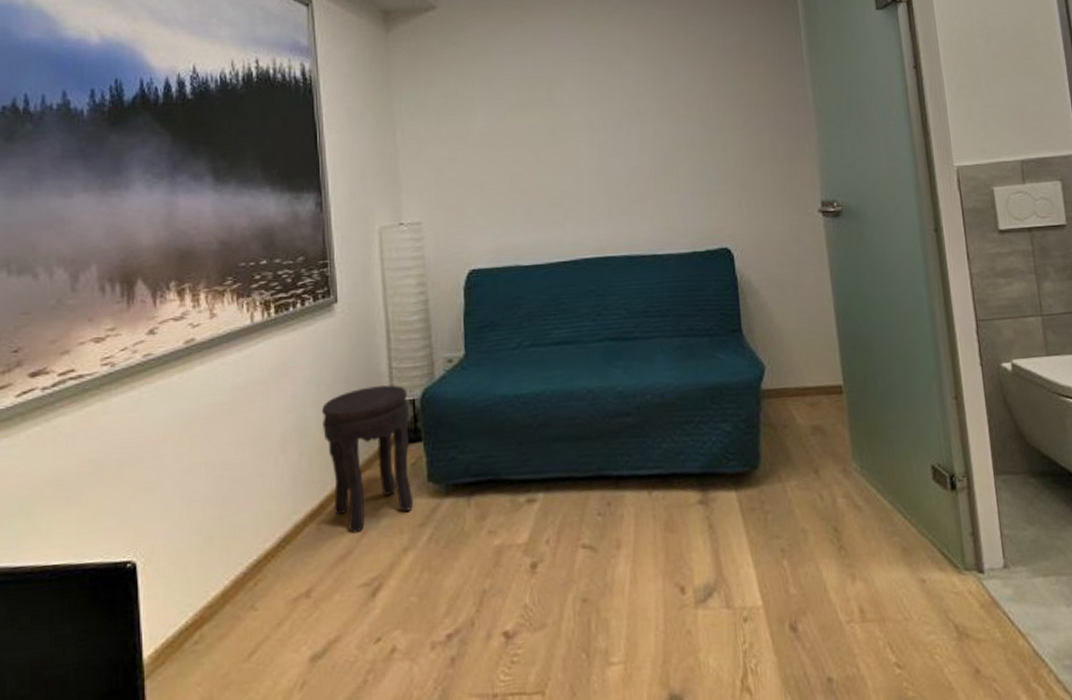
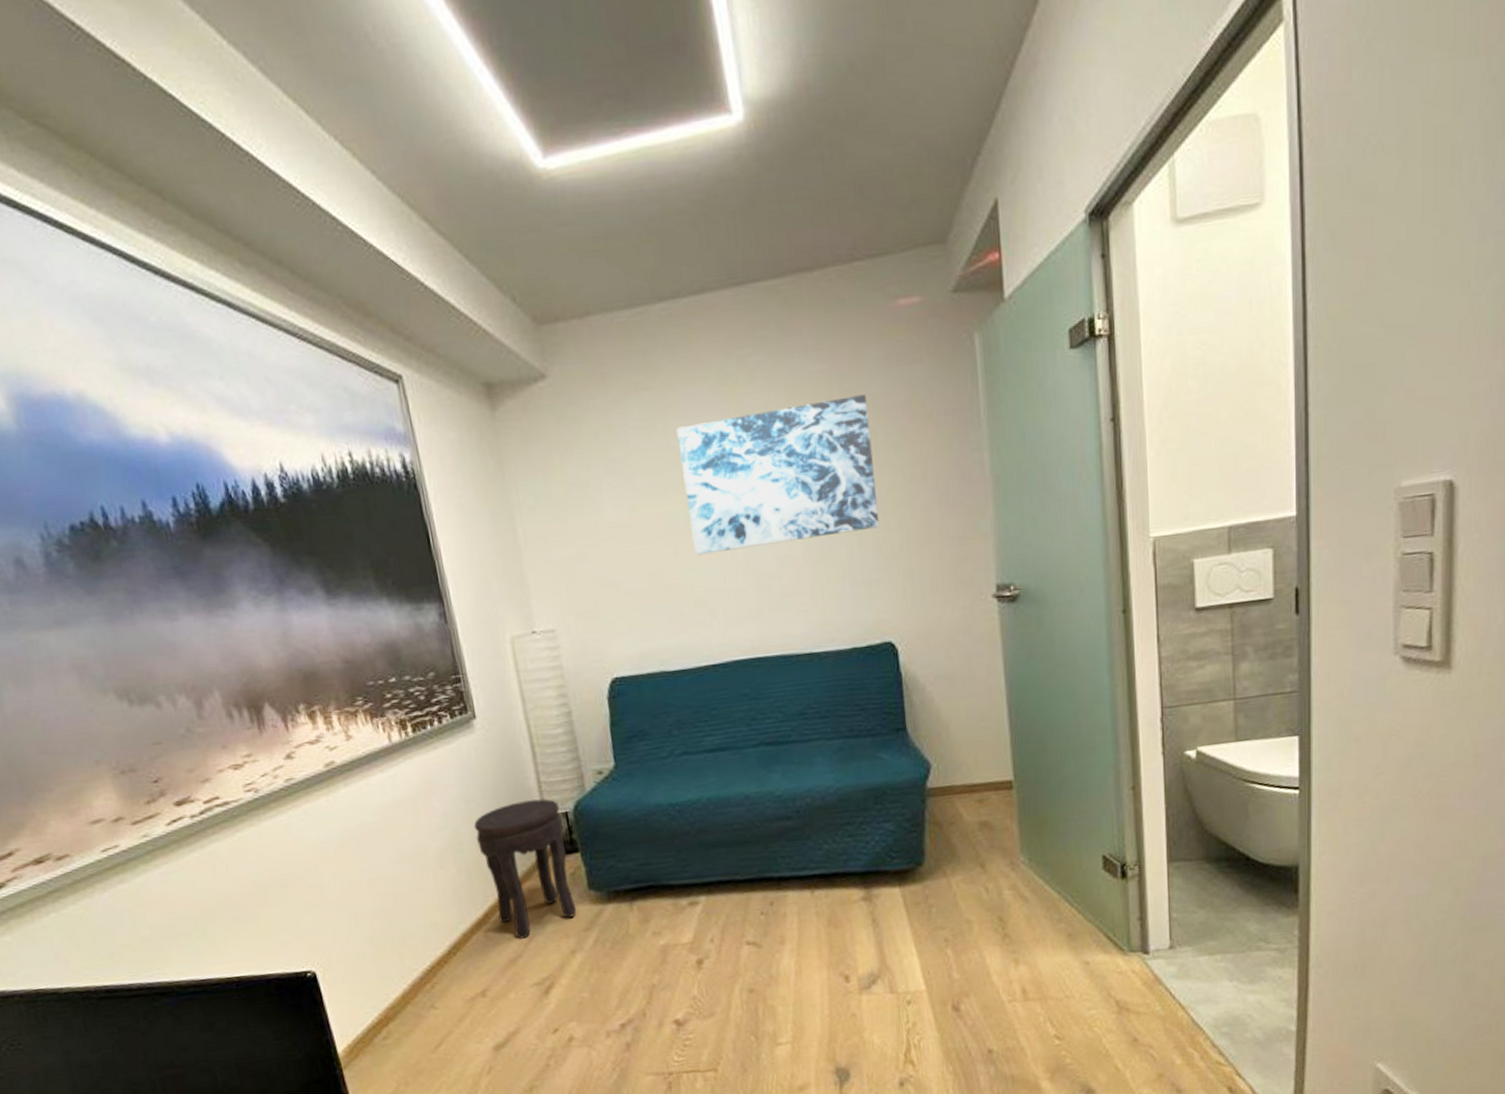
wall art: none [544,36,718,163] -> present [676,395,880,555]

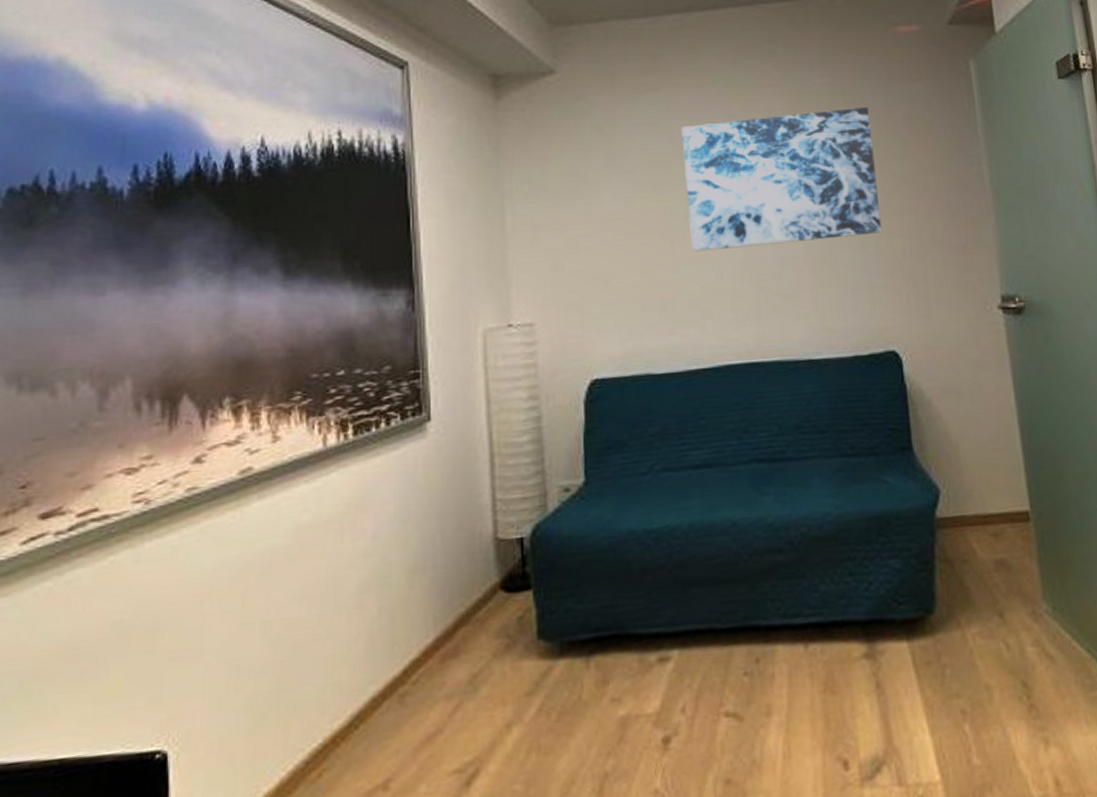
side table: present [473,799,577,939] -> none [407,520,520,706]

